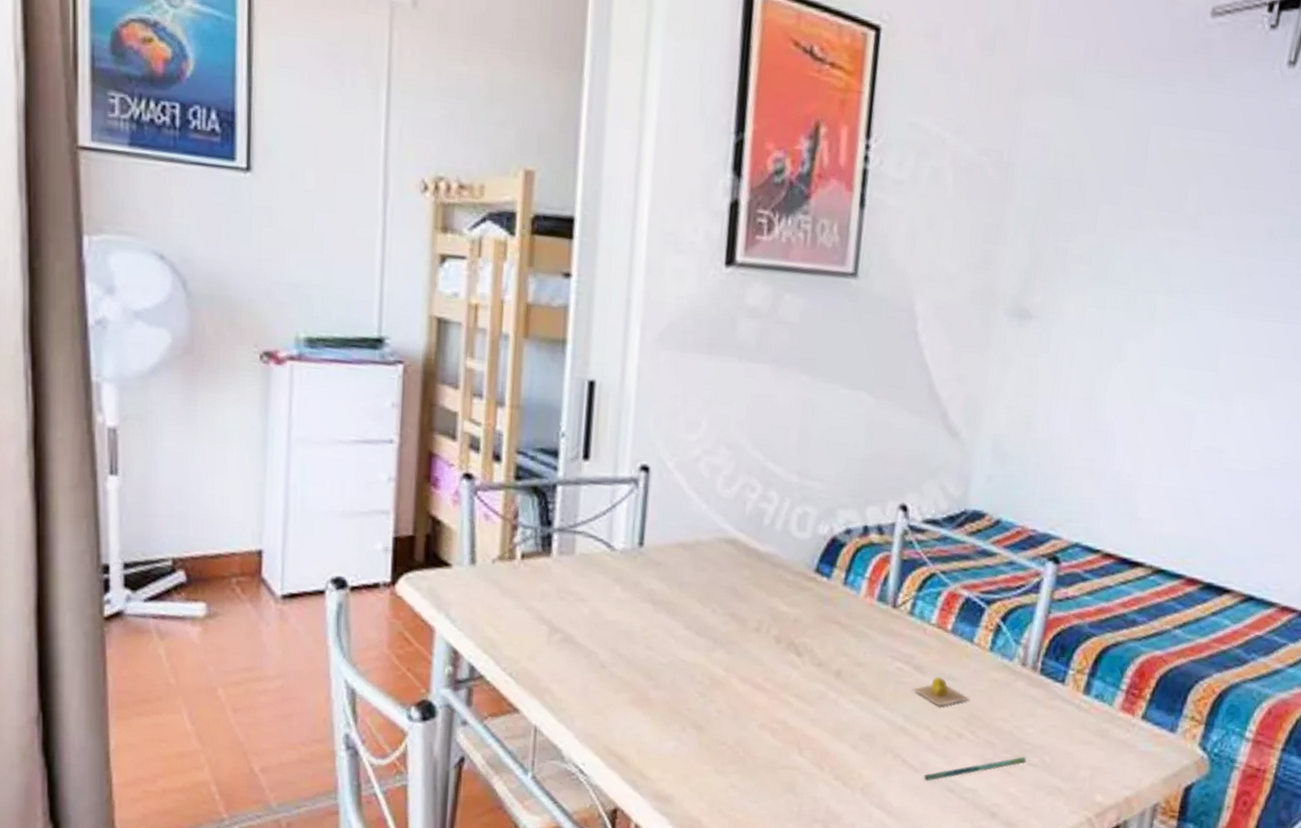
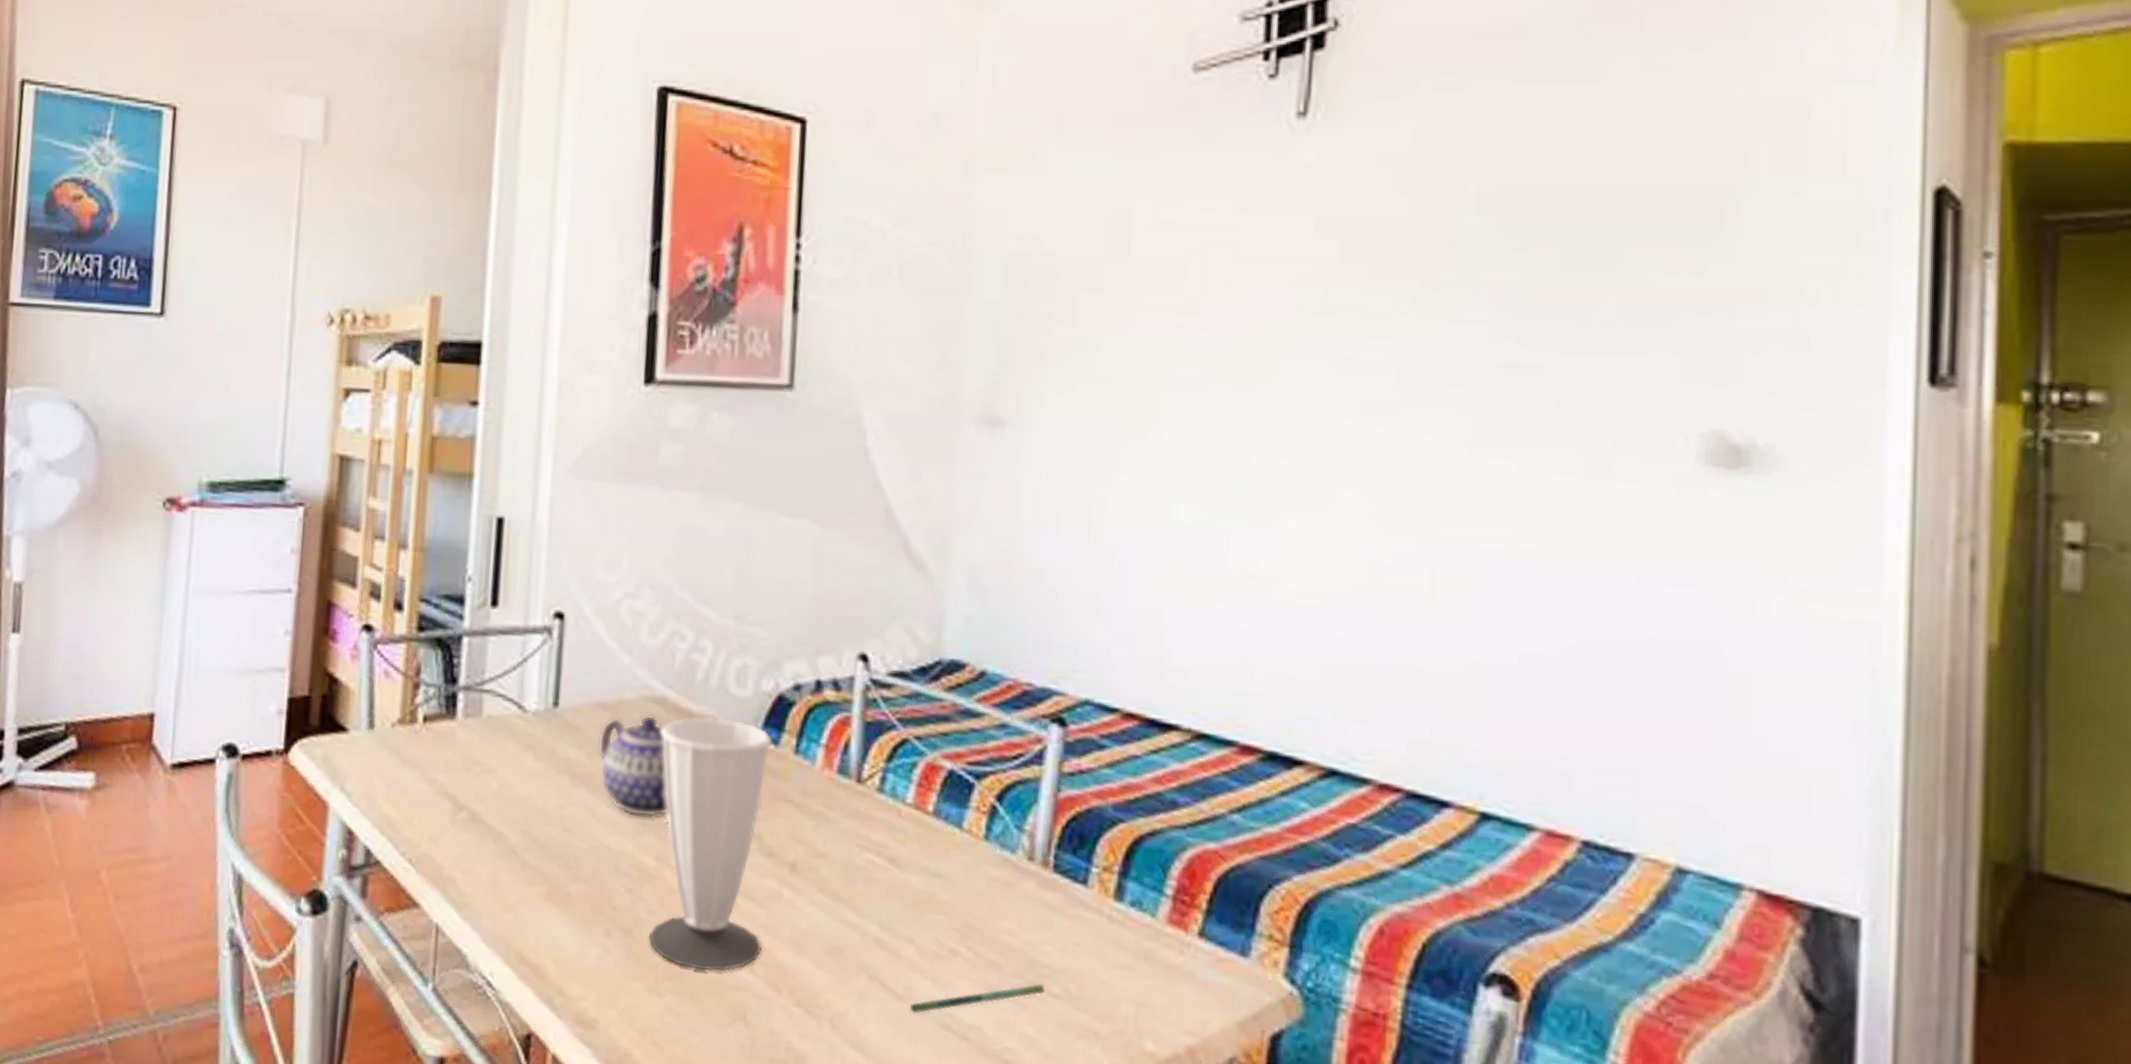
teapot: none [678,553,736,637] -> present [598,714,668,818]
cup: none [718,555,826,756] -> present [649,717,773,972]
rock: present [912,676,970,707] -> none [888,872,963,912]

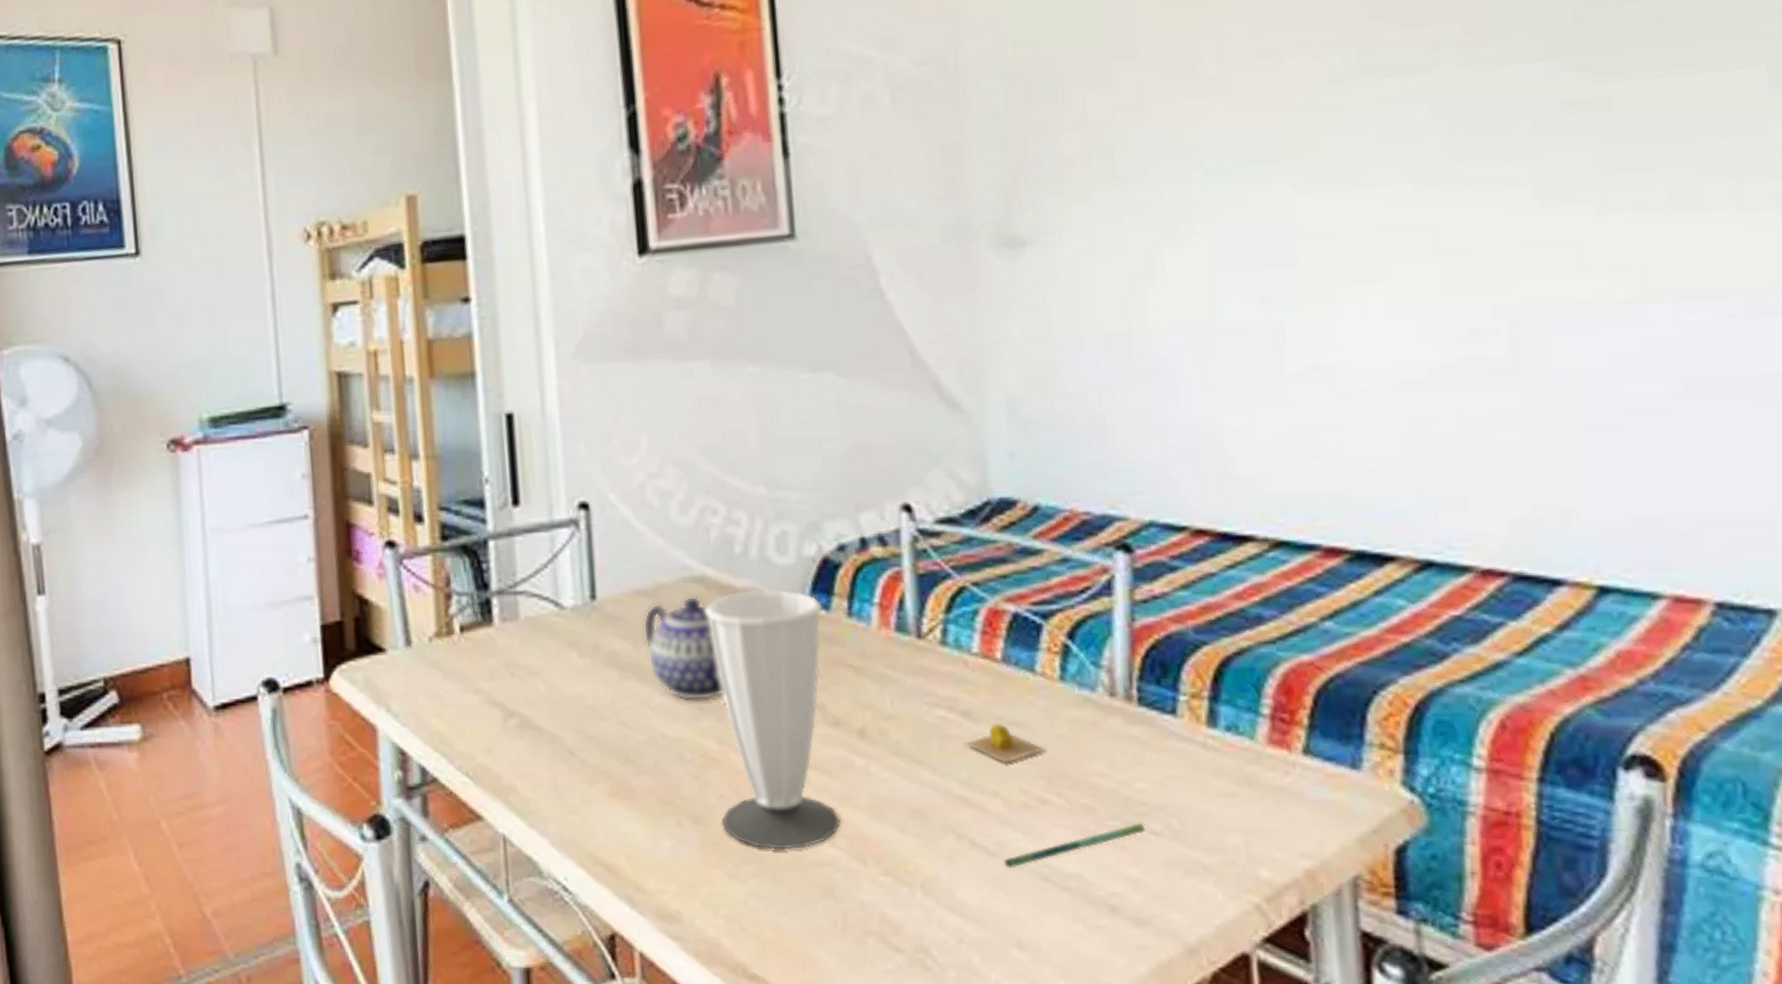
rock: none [888,872,963,912] -> present [964,723,1046,764]

